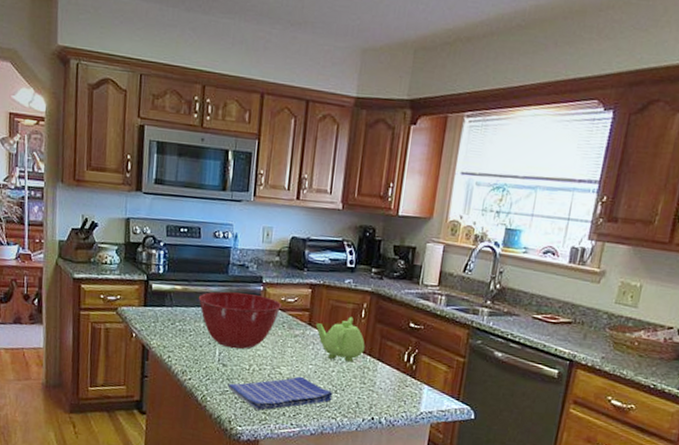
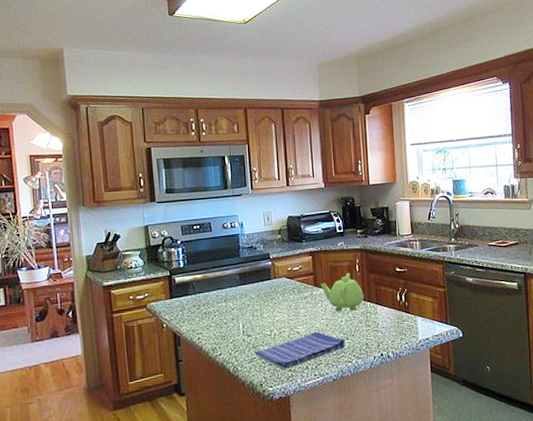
mixing bowl: present [198,291,282,349] -> none [217,269,290,320]

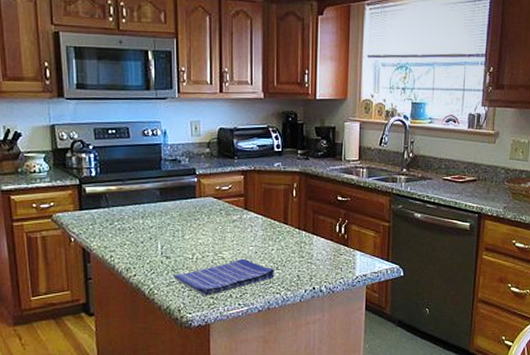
teapot: present [320,272,364,311] -> none [251,197,300,239]

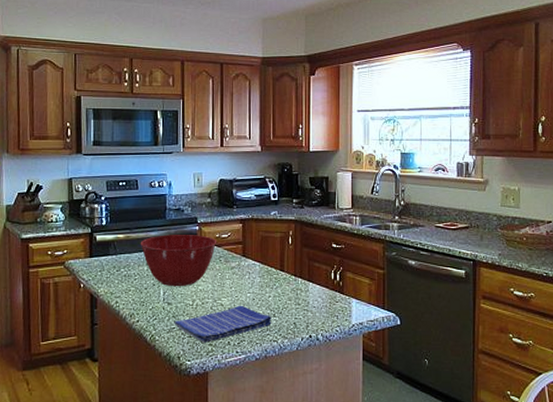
mixing bowl: none [134,187,218,241] -> present [140,235,217,287]

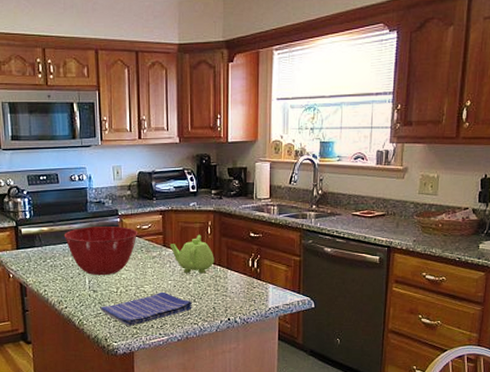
teapot: none [249,244,295,286] -> present [169,234,214,274]

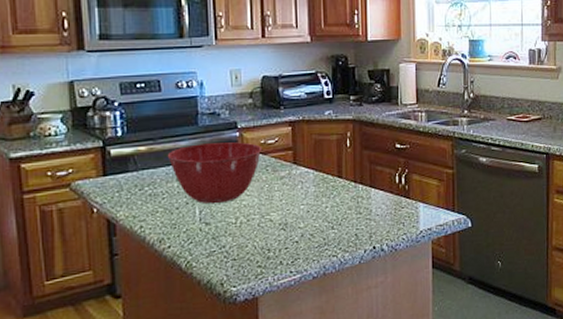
dish towel: present [100,291,192,326] -> none [214,219,330,265]
teapot: present [169,234,214,274] -> none [301,148,355,195]

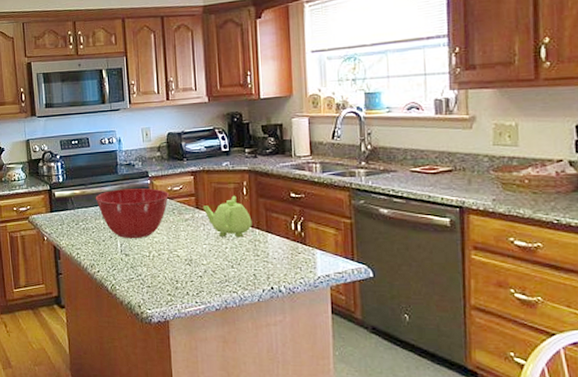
teapot: none [301,148,355,195] -> present [203,195,252,238]

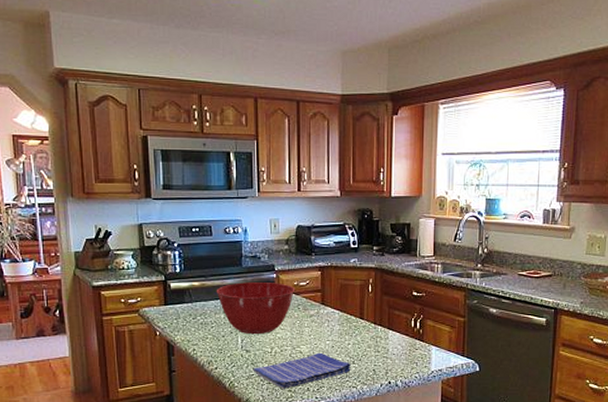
dish towel: none [132,256,230,293] -> present [253,352,351,389]
teapot: present [203,195,252,238] -> none [328,292,375,334]

